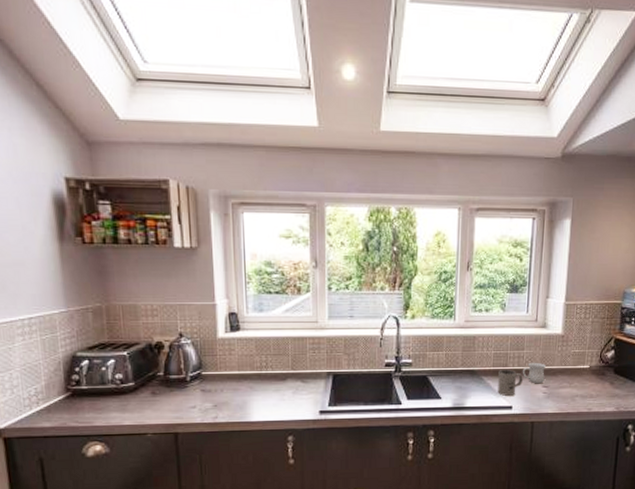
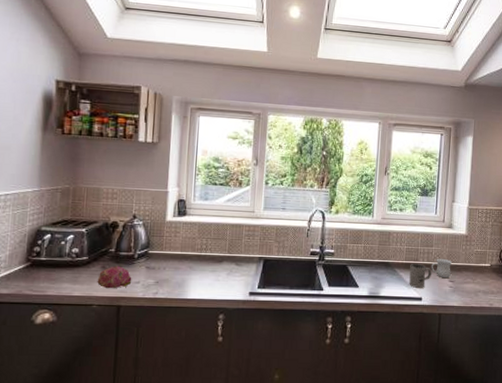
fruit: none [148,390,187,416] -> present [97,266,132,289]

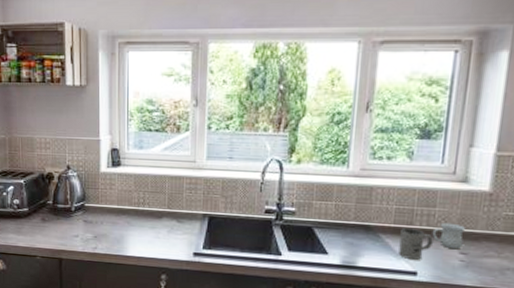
fruit: present [97,266,132,289] -> none [38,218,71,242]

